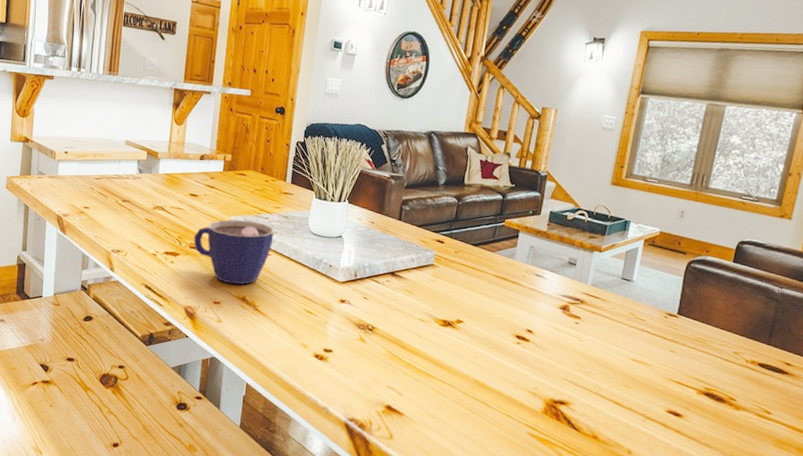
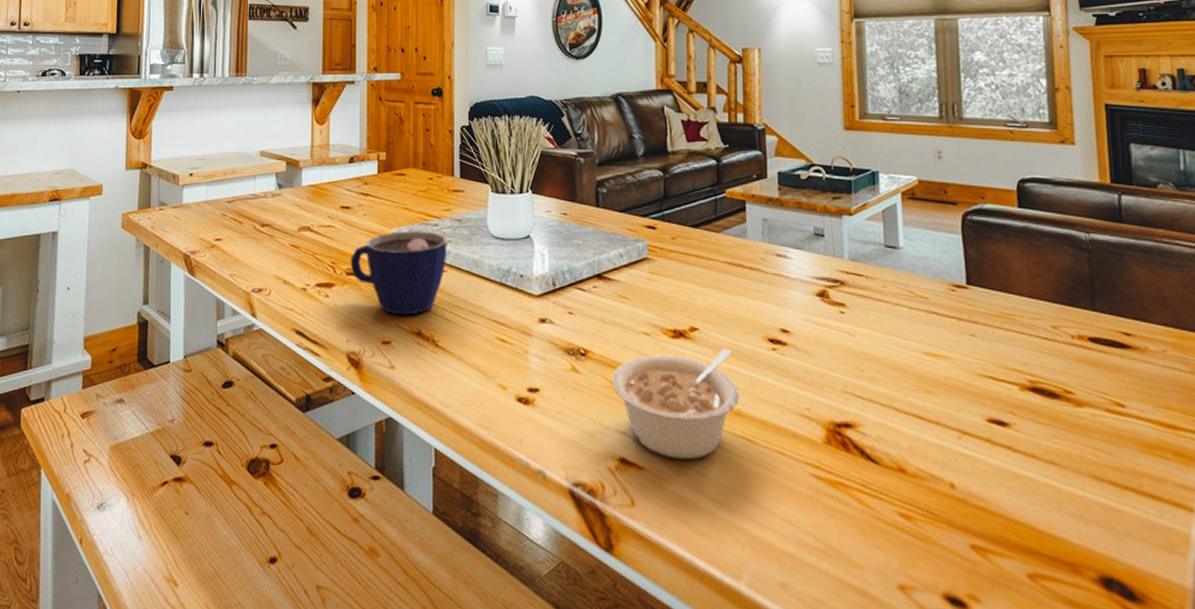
legume: none [389,336,486,413] -> present [611,348,739,459]

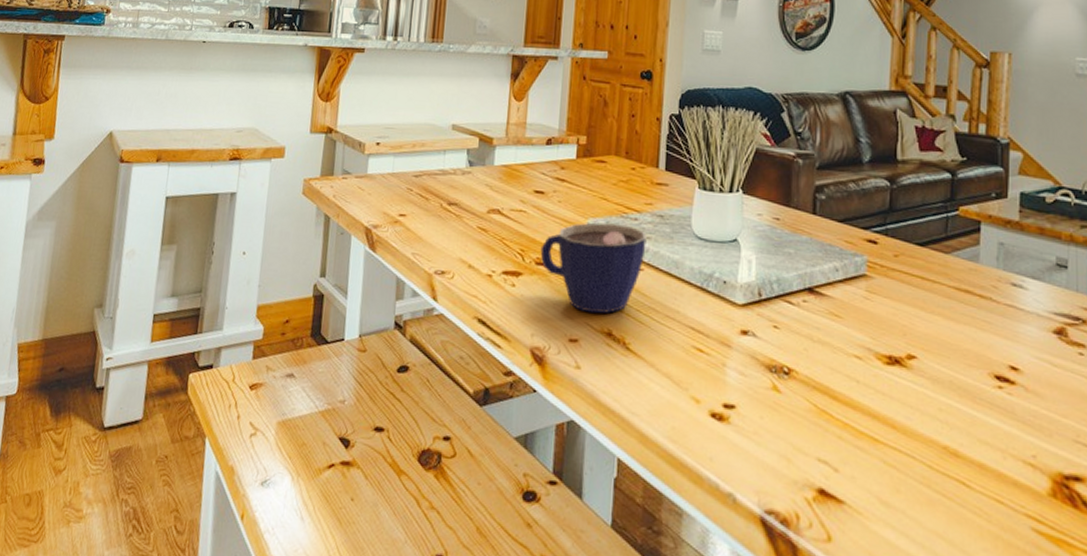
legume: present [611,348,739,459] -> none [815,380,957,499]

